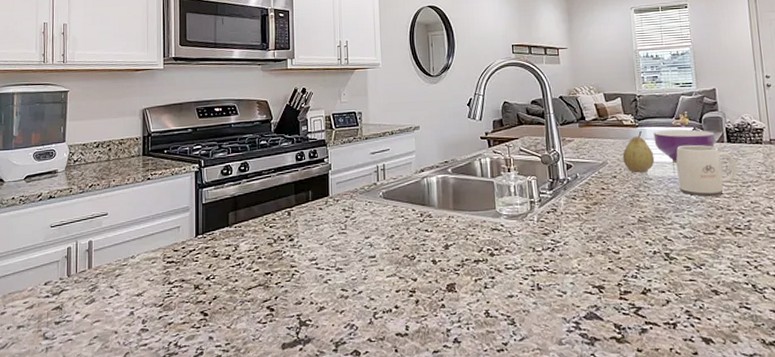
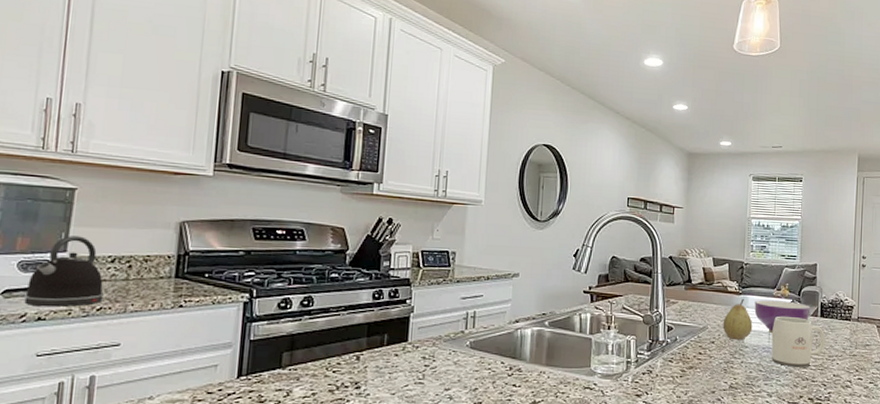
kettle: none [39,128,93,187] -> present [23,236,104,307]

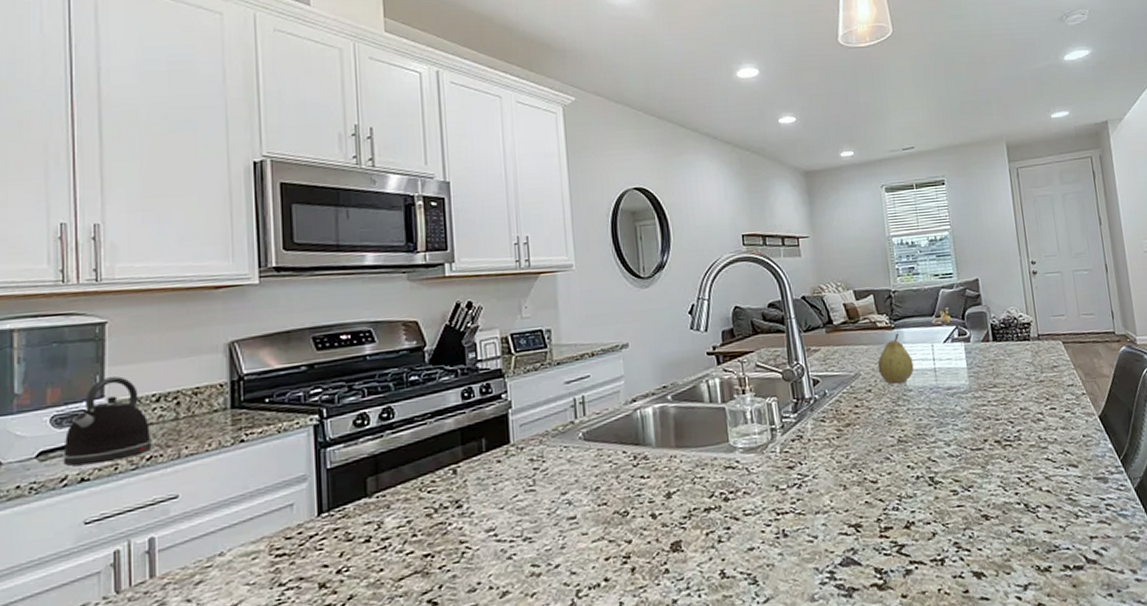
bowl: present [754,300,810,334] -> none [911,328,980,370]
mug: present [771,316,826,367] -> none [937,345,1004,407]

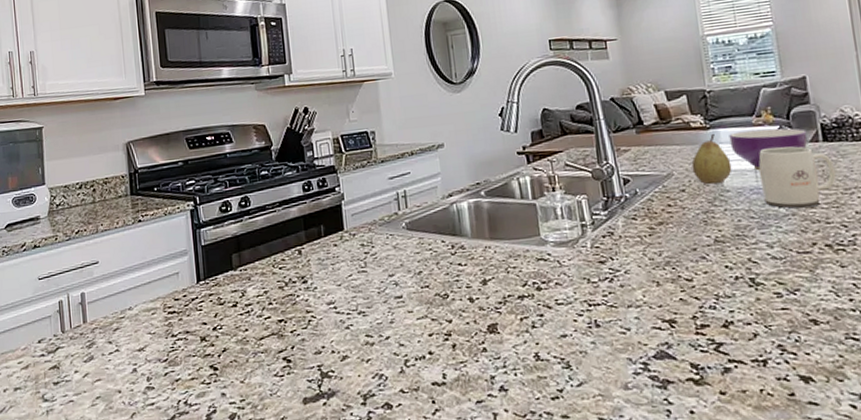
kettle: present [61,376,152,466] -> none [20,169,79,236]
bowl: none [911,328,980,370] -> present [729,128,808,171]
mug: none [937,345,1004,407] -> present [758,146,837,209]

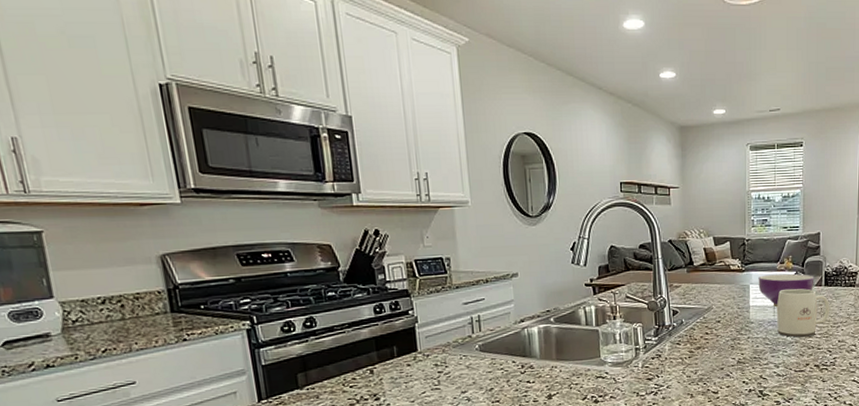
fruit: present [691,134,732,184] -> none [727,276,757,317]

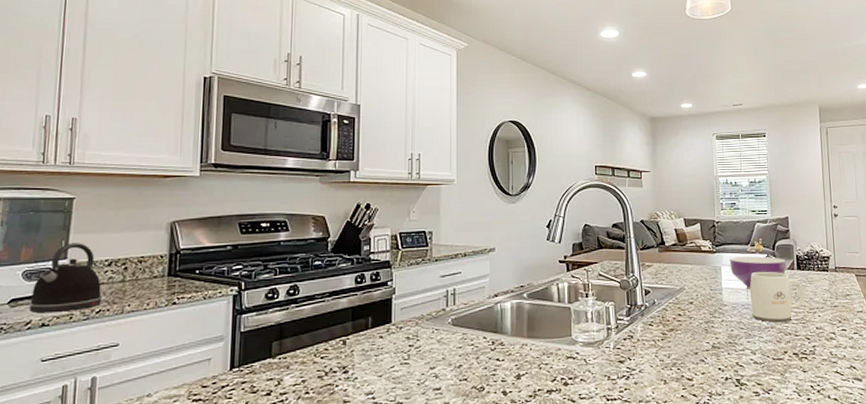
kettle: none [24,280,106,354] -> present [28,243,102,312]

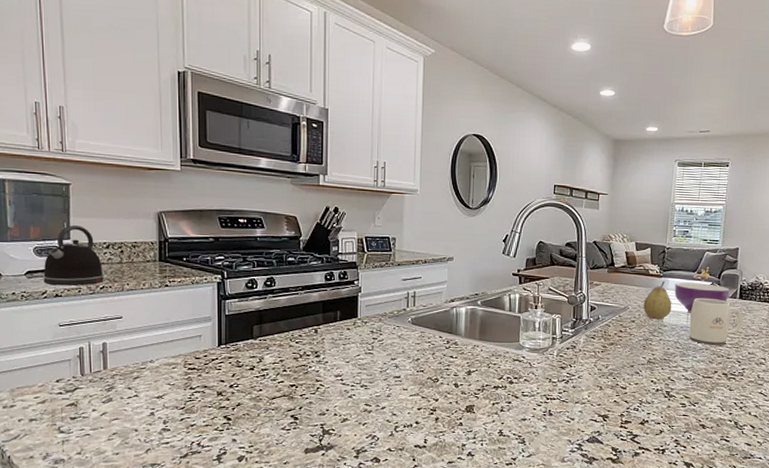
fruit: none [699,257,730,298] -> present [643,282,672,319]

